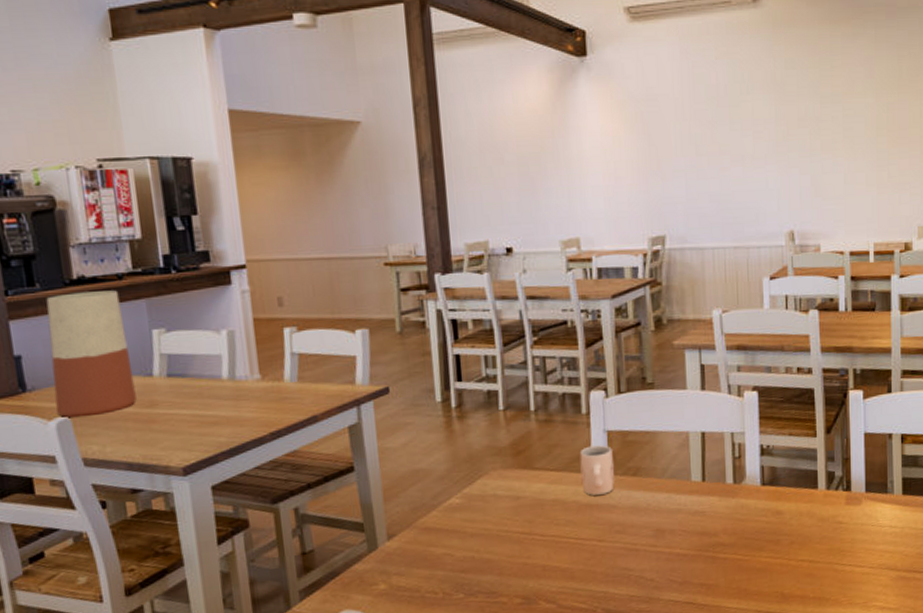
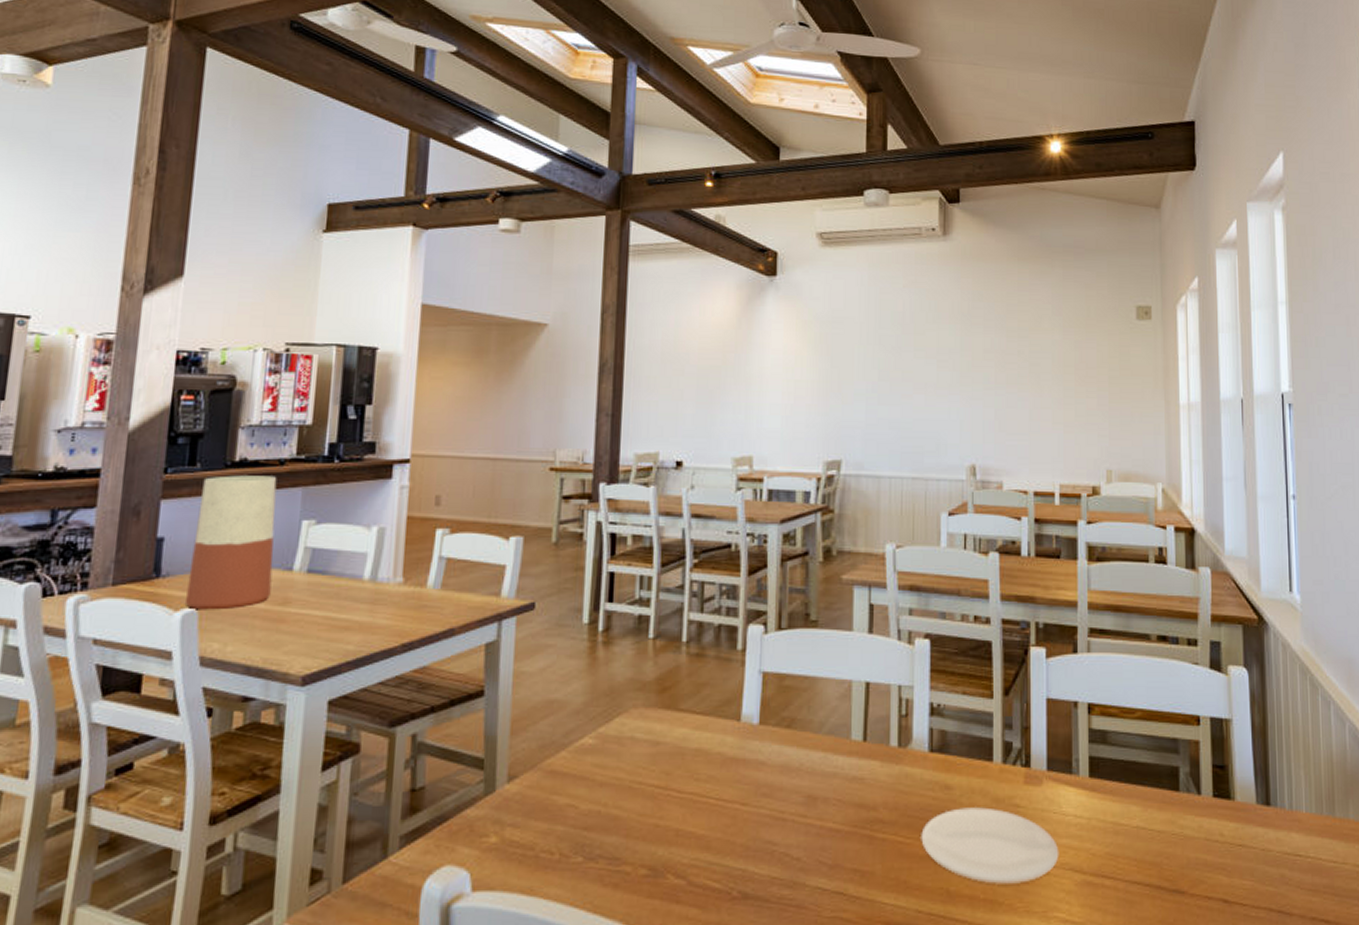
mug: present [579,445,615,496] -> none [729,688,768,749]
plate: none [757,526,877,586] -> present [921,807,1059,884]

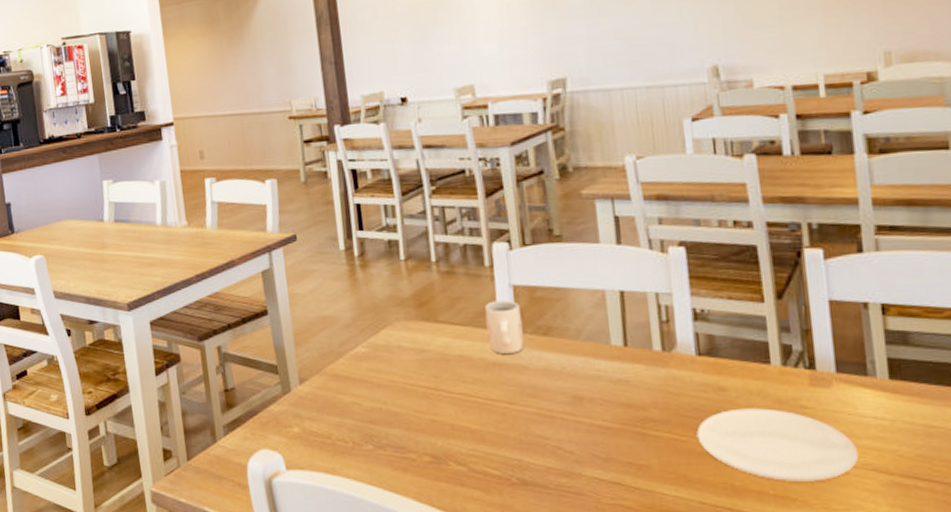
vase: present [186,475,277,610] -> none [27,147,92,256]
mug: none [729,688,768,749] -> present [484,300,524,355]

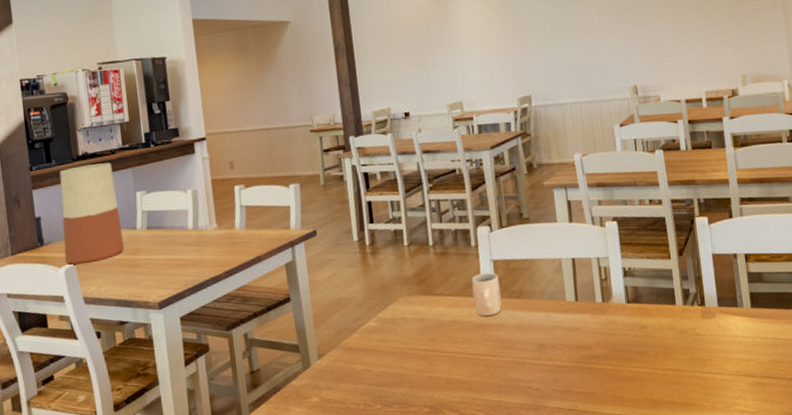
vase: none [27,147,92,256] -> present [59,162,124,265]
plate: present [696,408,859,482] -> none [627,338,734,392]

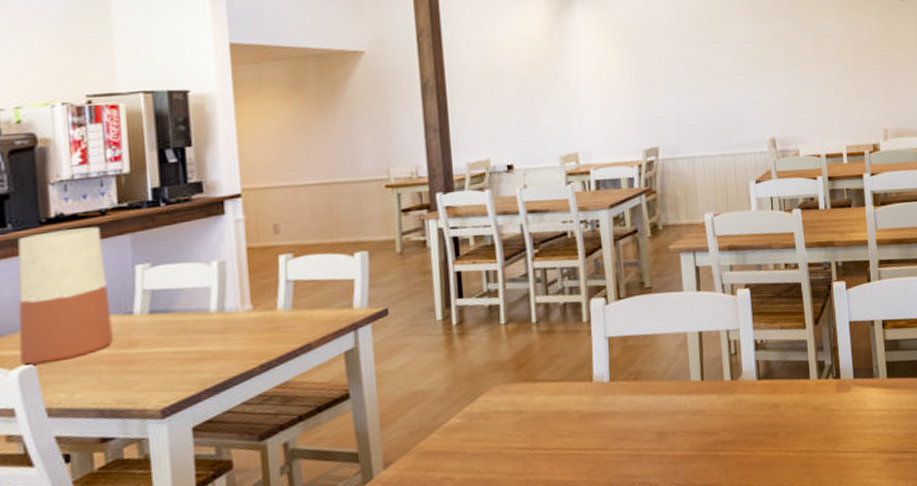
mug: present [471,272,502,317] -> none [581,351,617,404]

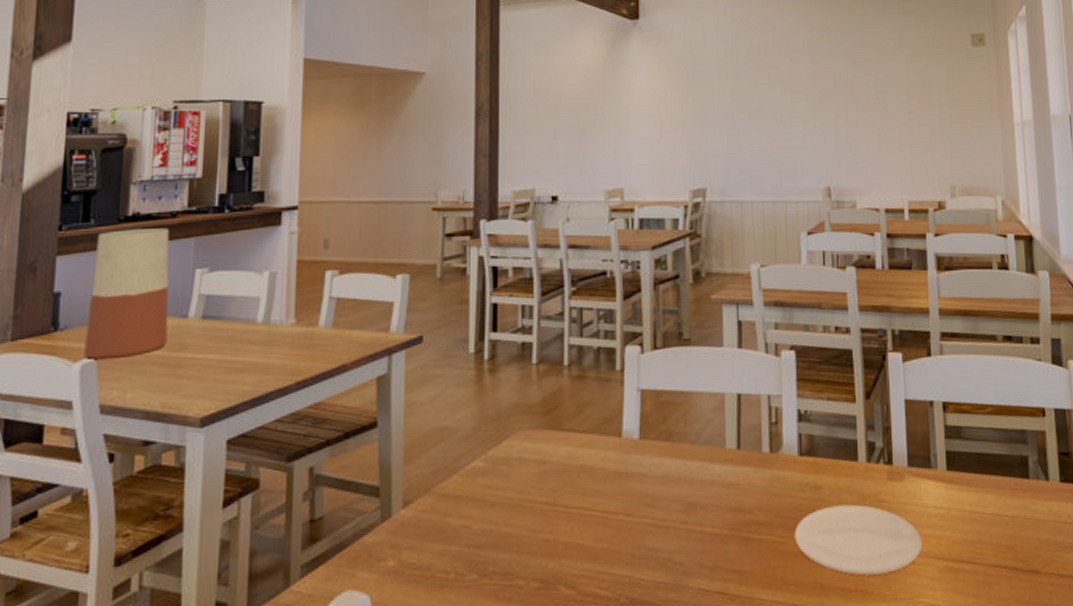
plate: none [756,415,869,476] -> present [794,504,923,576]

